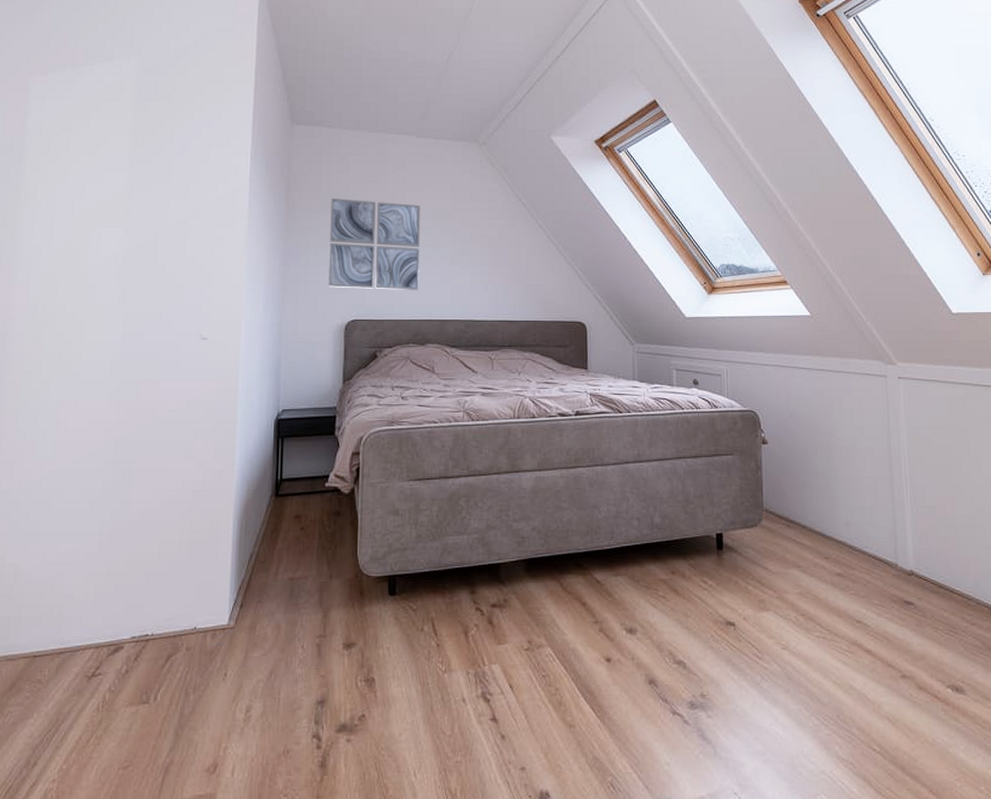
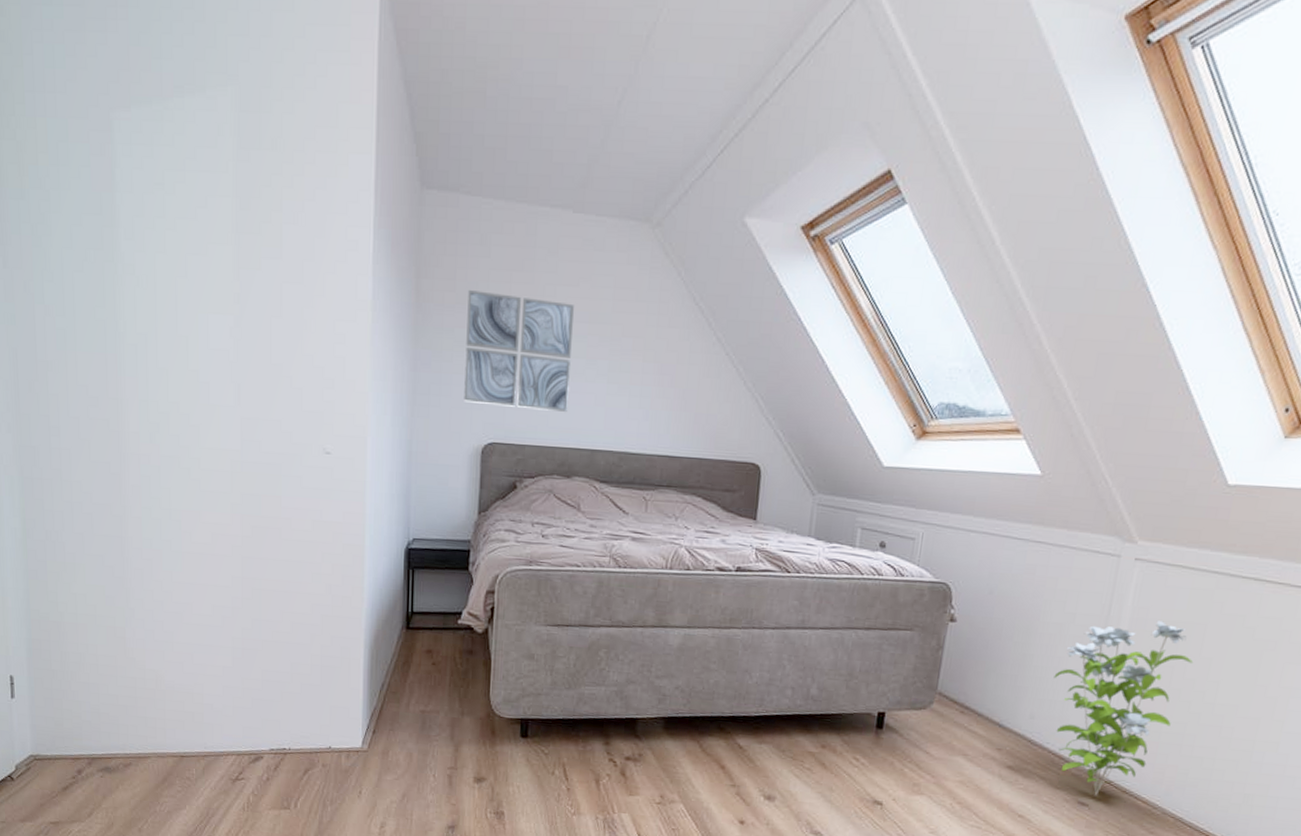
decorative plant: none [857,428,966,594] -> present [1053,621,1194,796]

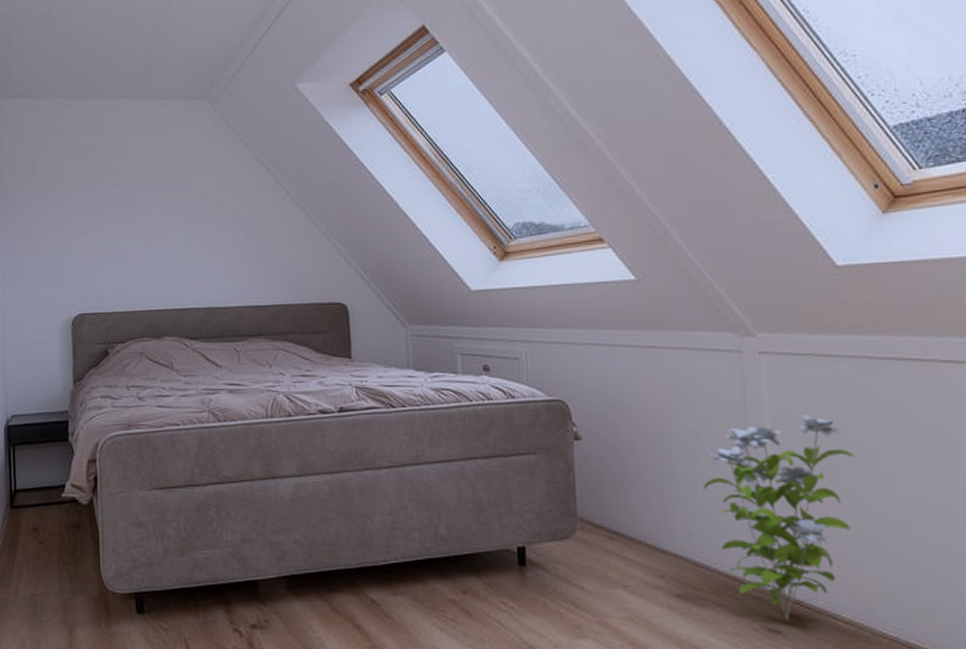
wall art: present [464,290,574,413] -> none [48,178,151,279]

